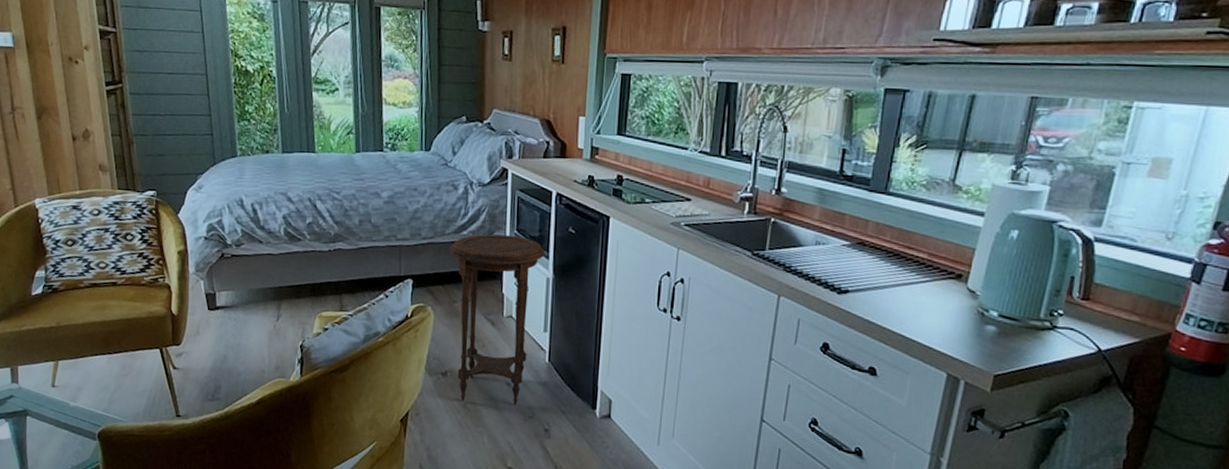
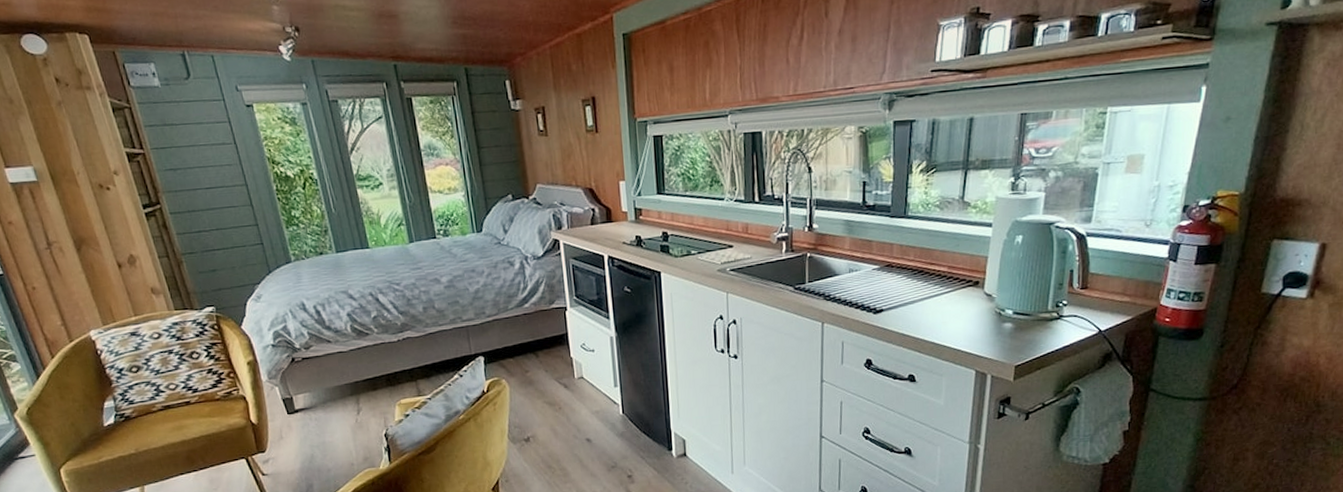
side table: present [449,234,546,406] -> none [514,301,606,462]

